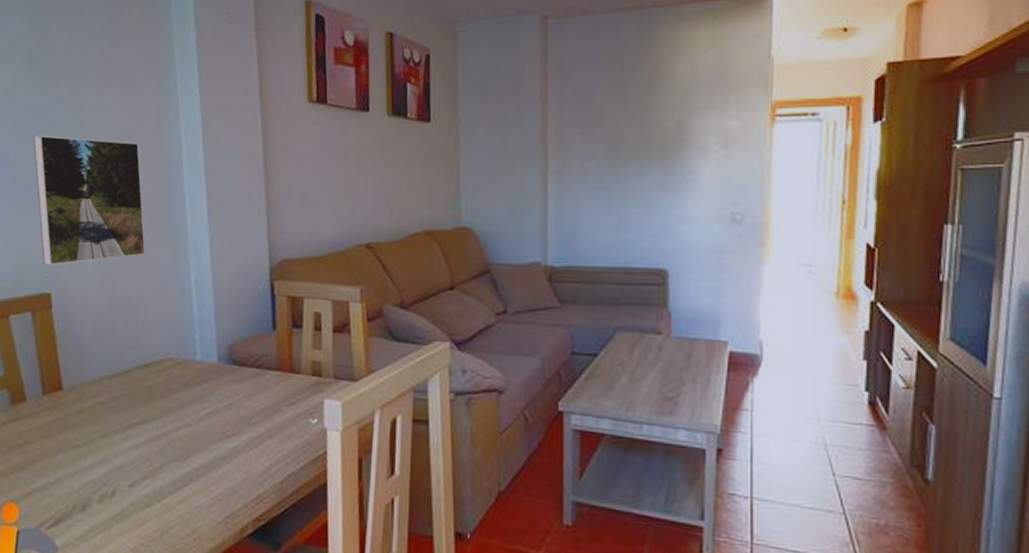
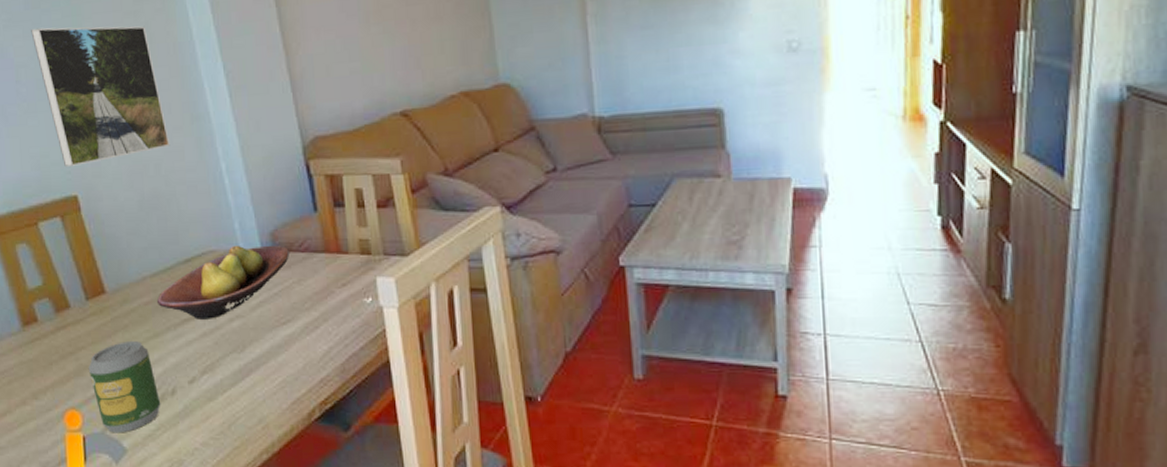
soda can: none [33,439,99,531] -> present [88,341,161,433]
fruit bowl: none [110,355,244,425] -> present [156,244,289,320]

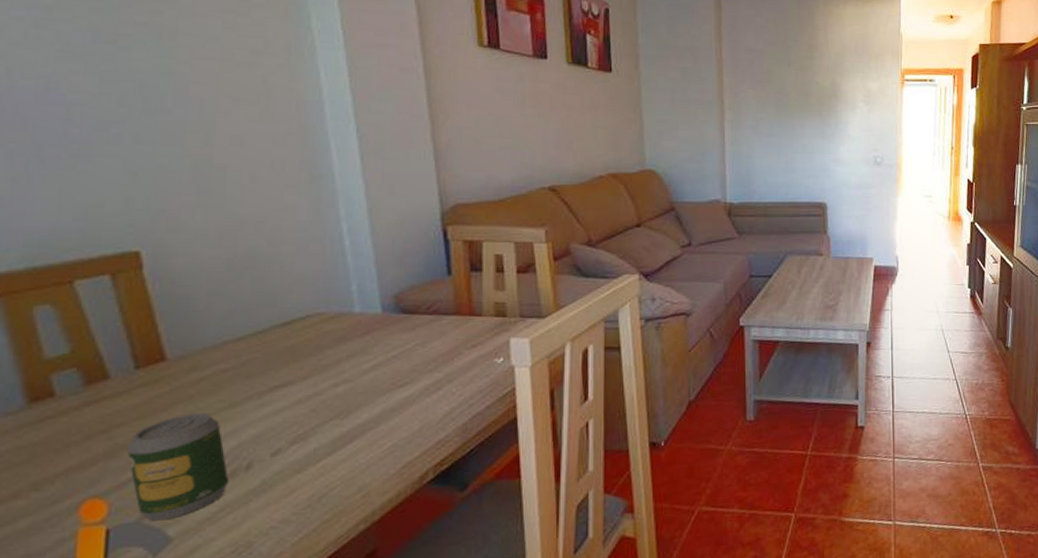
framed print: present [31,26,171,168] -> none [97,65,280,220]
fruit bowl: present [156,244,289,320] -> none [238,307,415,386]

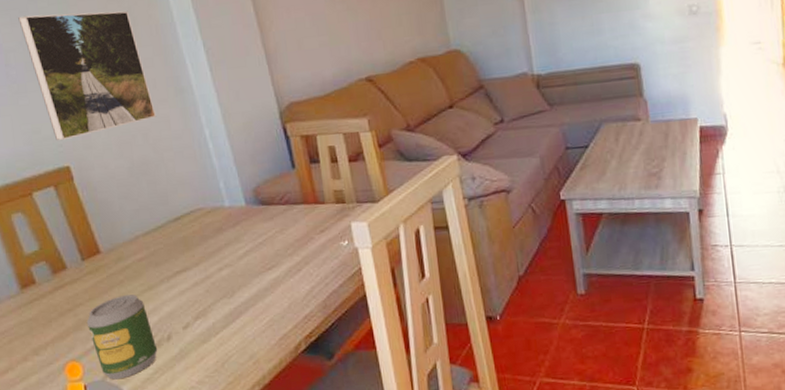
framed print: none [97,65,280,220] -> present [18,10,157,141]

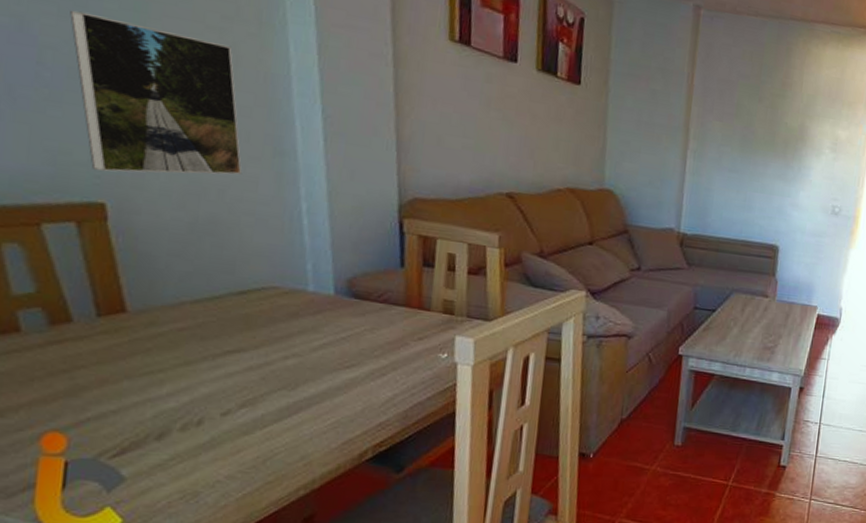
soda can: present [86,294,158,380] -> none [86,365,181,461]

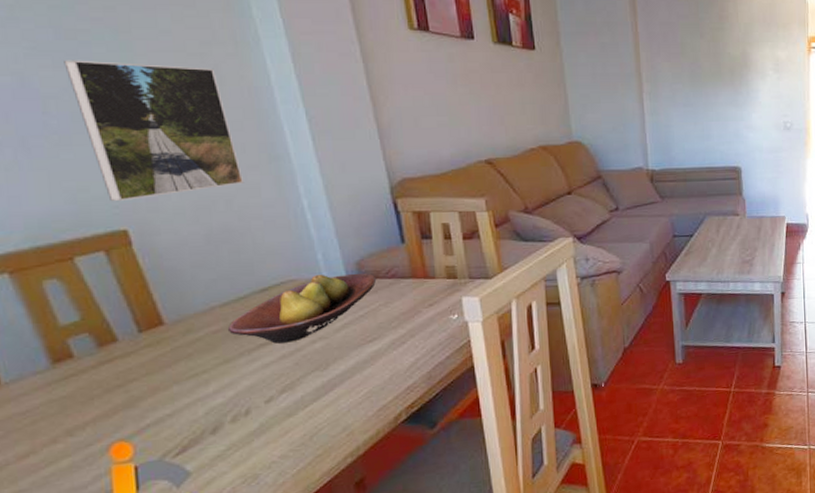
fruit bowl: none [194,285,366,354] -> present [227,272,376,344]

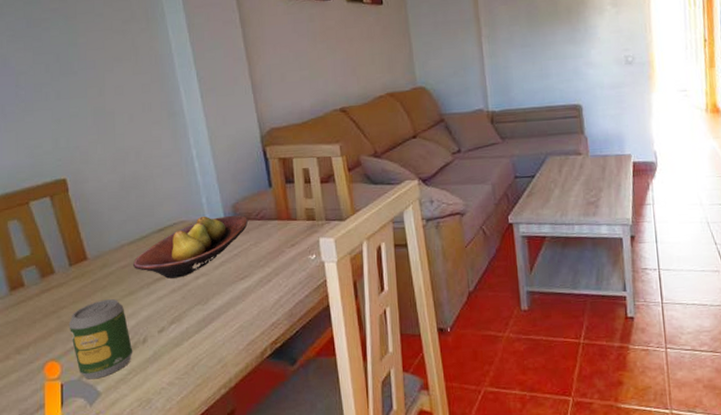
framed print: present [64,60,245,202] -> none [32,41,150,156]
soda can: none [141,368,233,459] -> present [68,299,133,379]

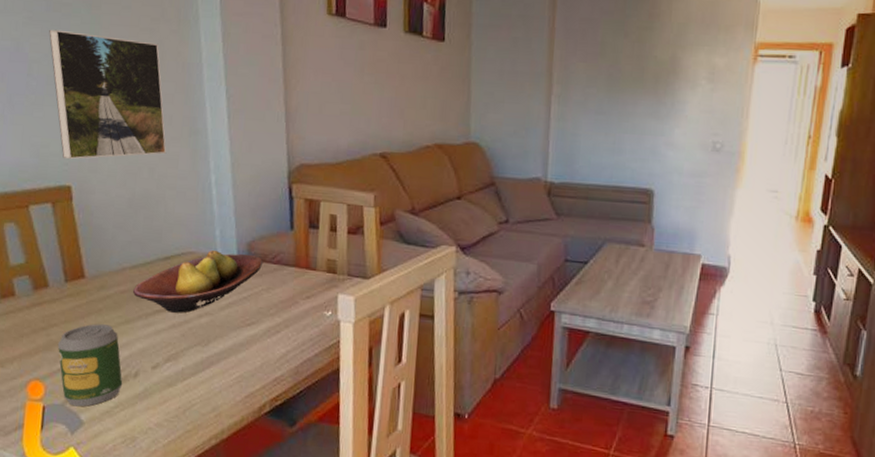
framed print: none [32,41,150,156] -> present [49,29,167,160]

